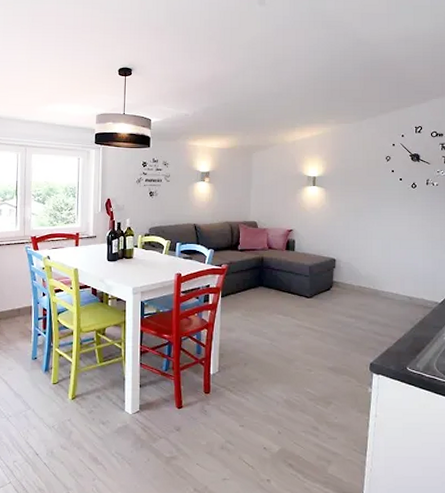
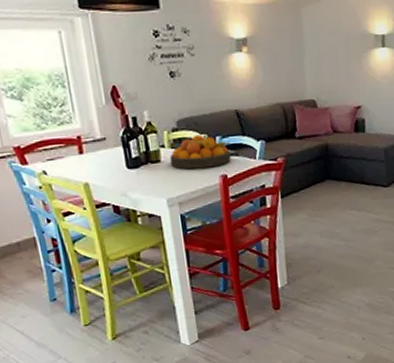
fruit bowl: none [140,240,187,267] -> present [169,134,232,169]

